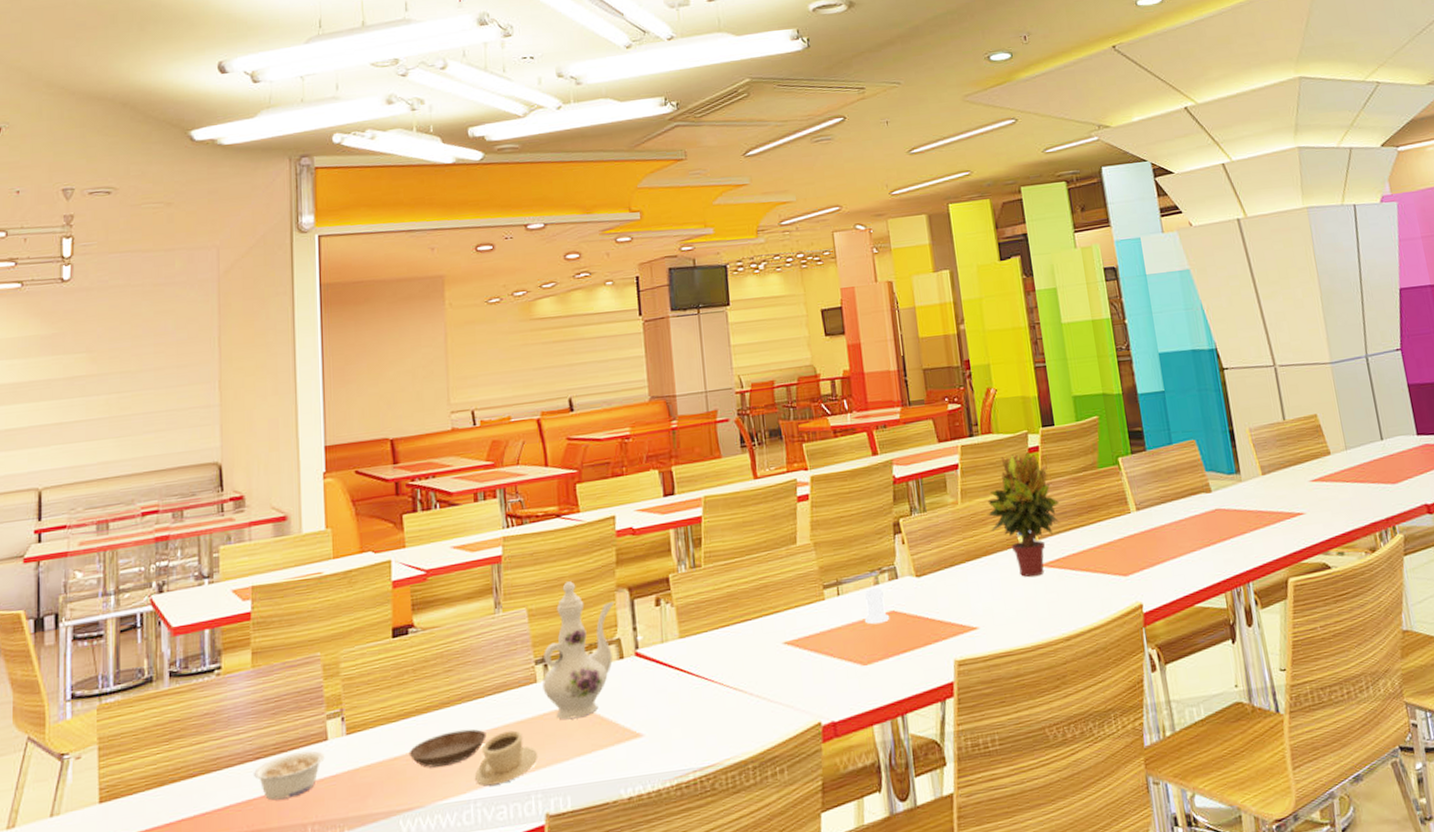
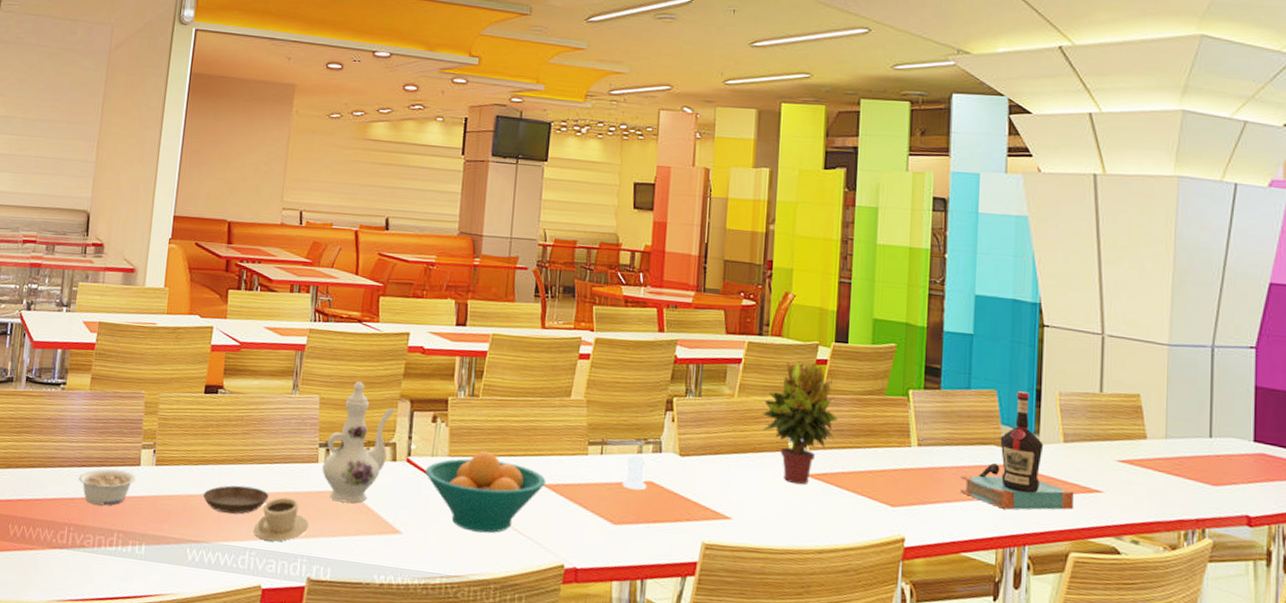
fruit bowl: none [656,622,787,713] -> present [424,451,546,533]
bottle: none [1180,435,1283,553] -> present [960,391,1073,510]

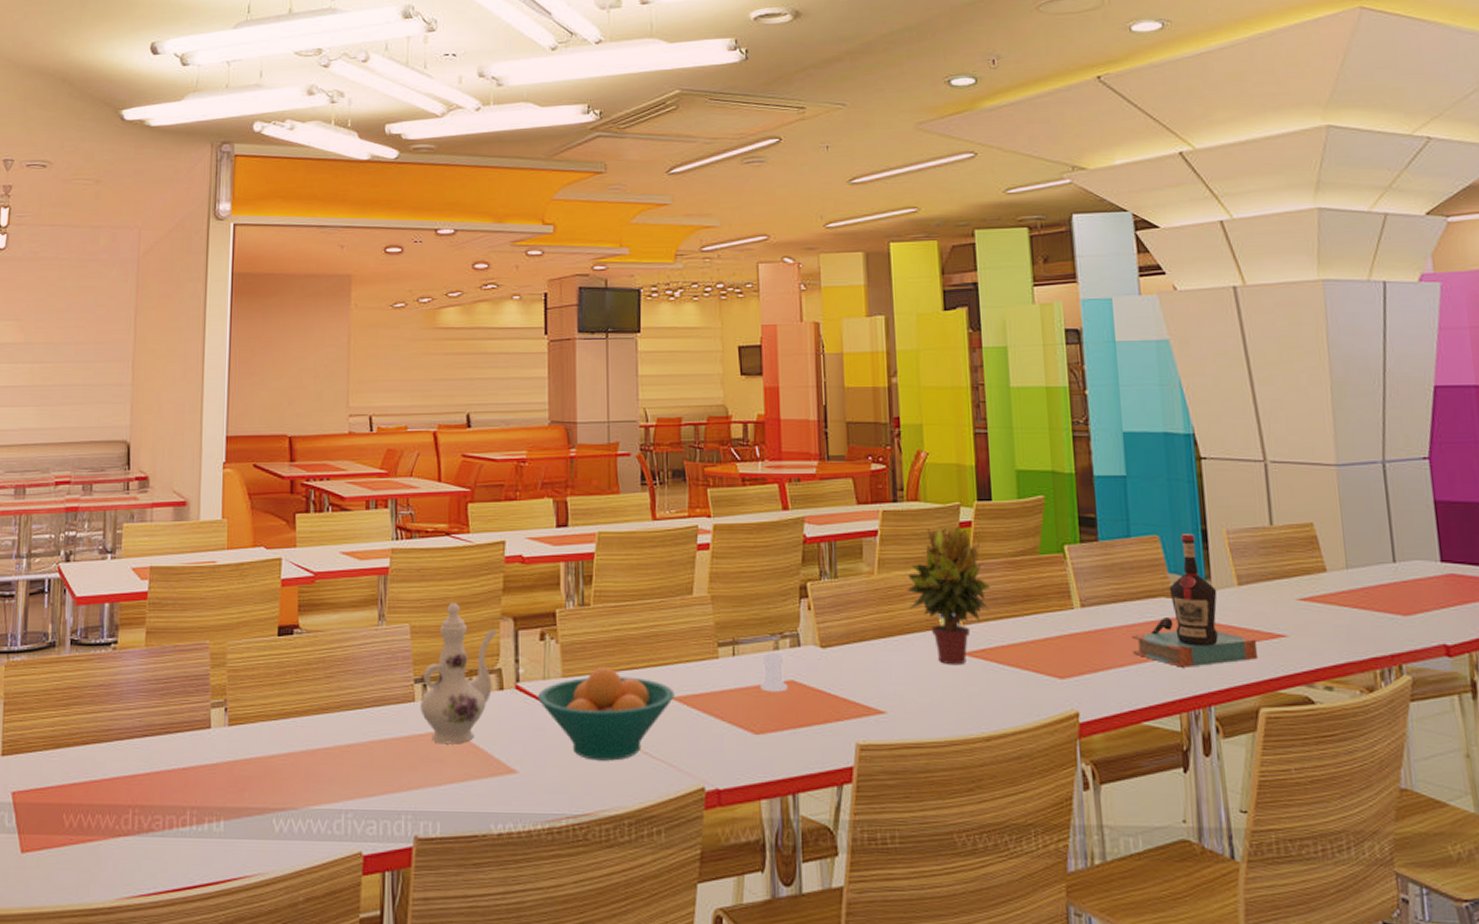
legume: present [79,469,136,506] -> none [141,736,207,780]
saucer: present [203,485,269,514] -> none [286,738,362,772]
cup: present [253,497,310,542] -> none [347,746,411,799]

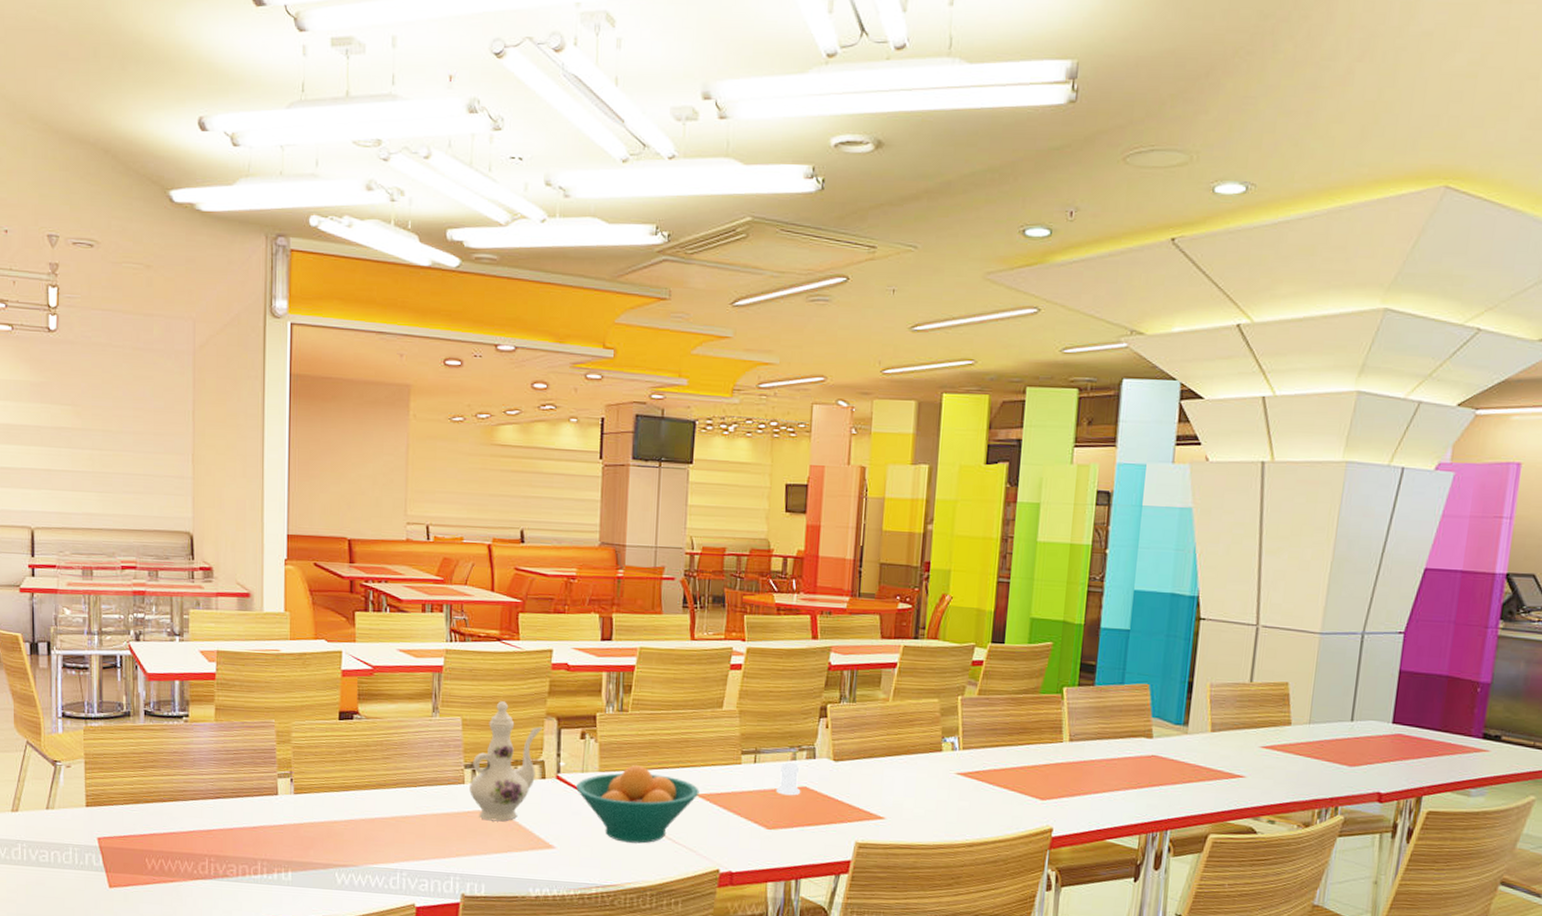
potted plant: present [905,527,990,666] -> none [915,664,991,783]
bottle: present [1131,534,1257,667] -> none [1108,684,1217,798]

